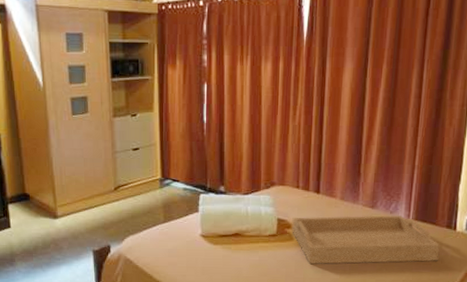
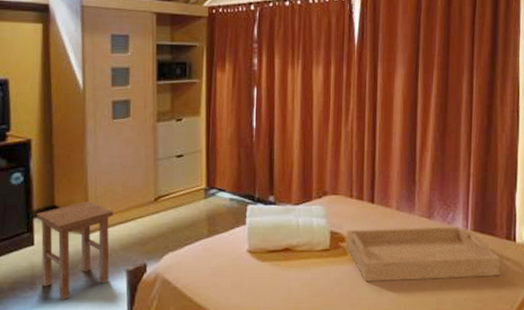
stool: none [11,190,78,274] -> present [37,201,113,300]

